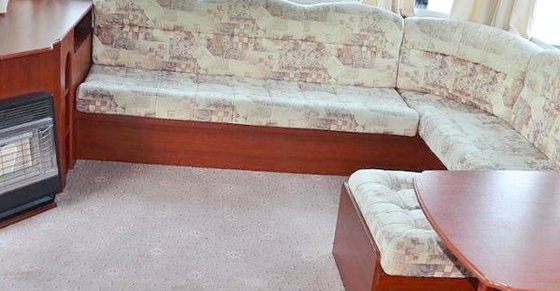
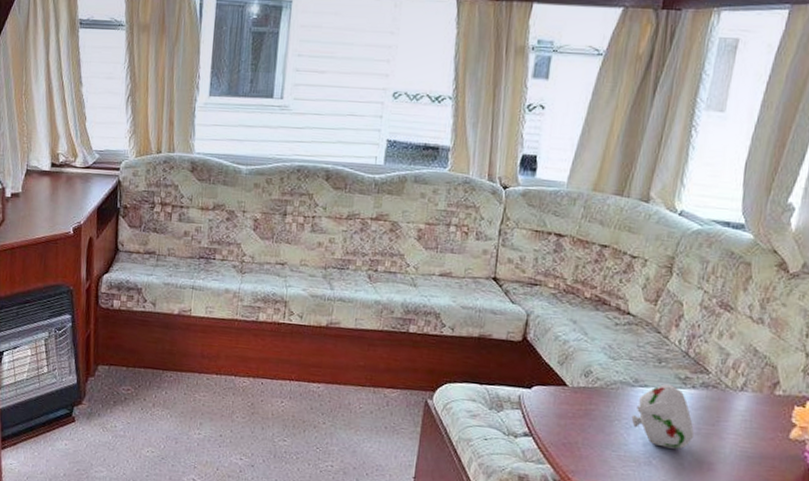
teapot: none [493,168,537,216] -> present [631,384,695,449]

